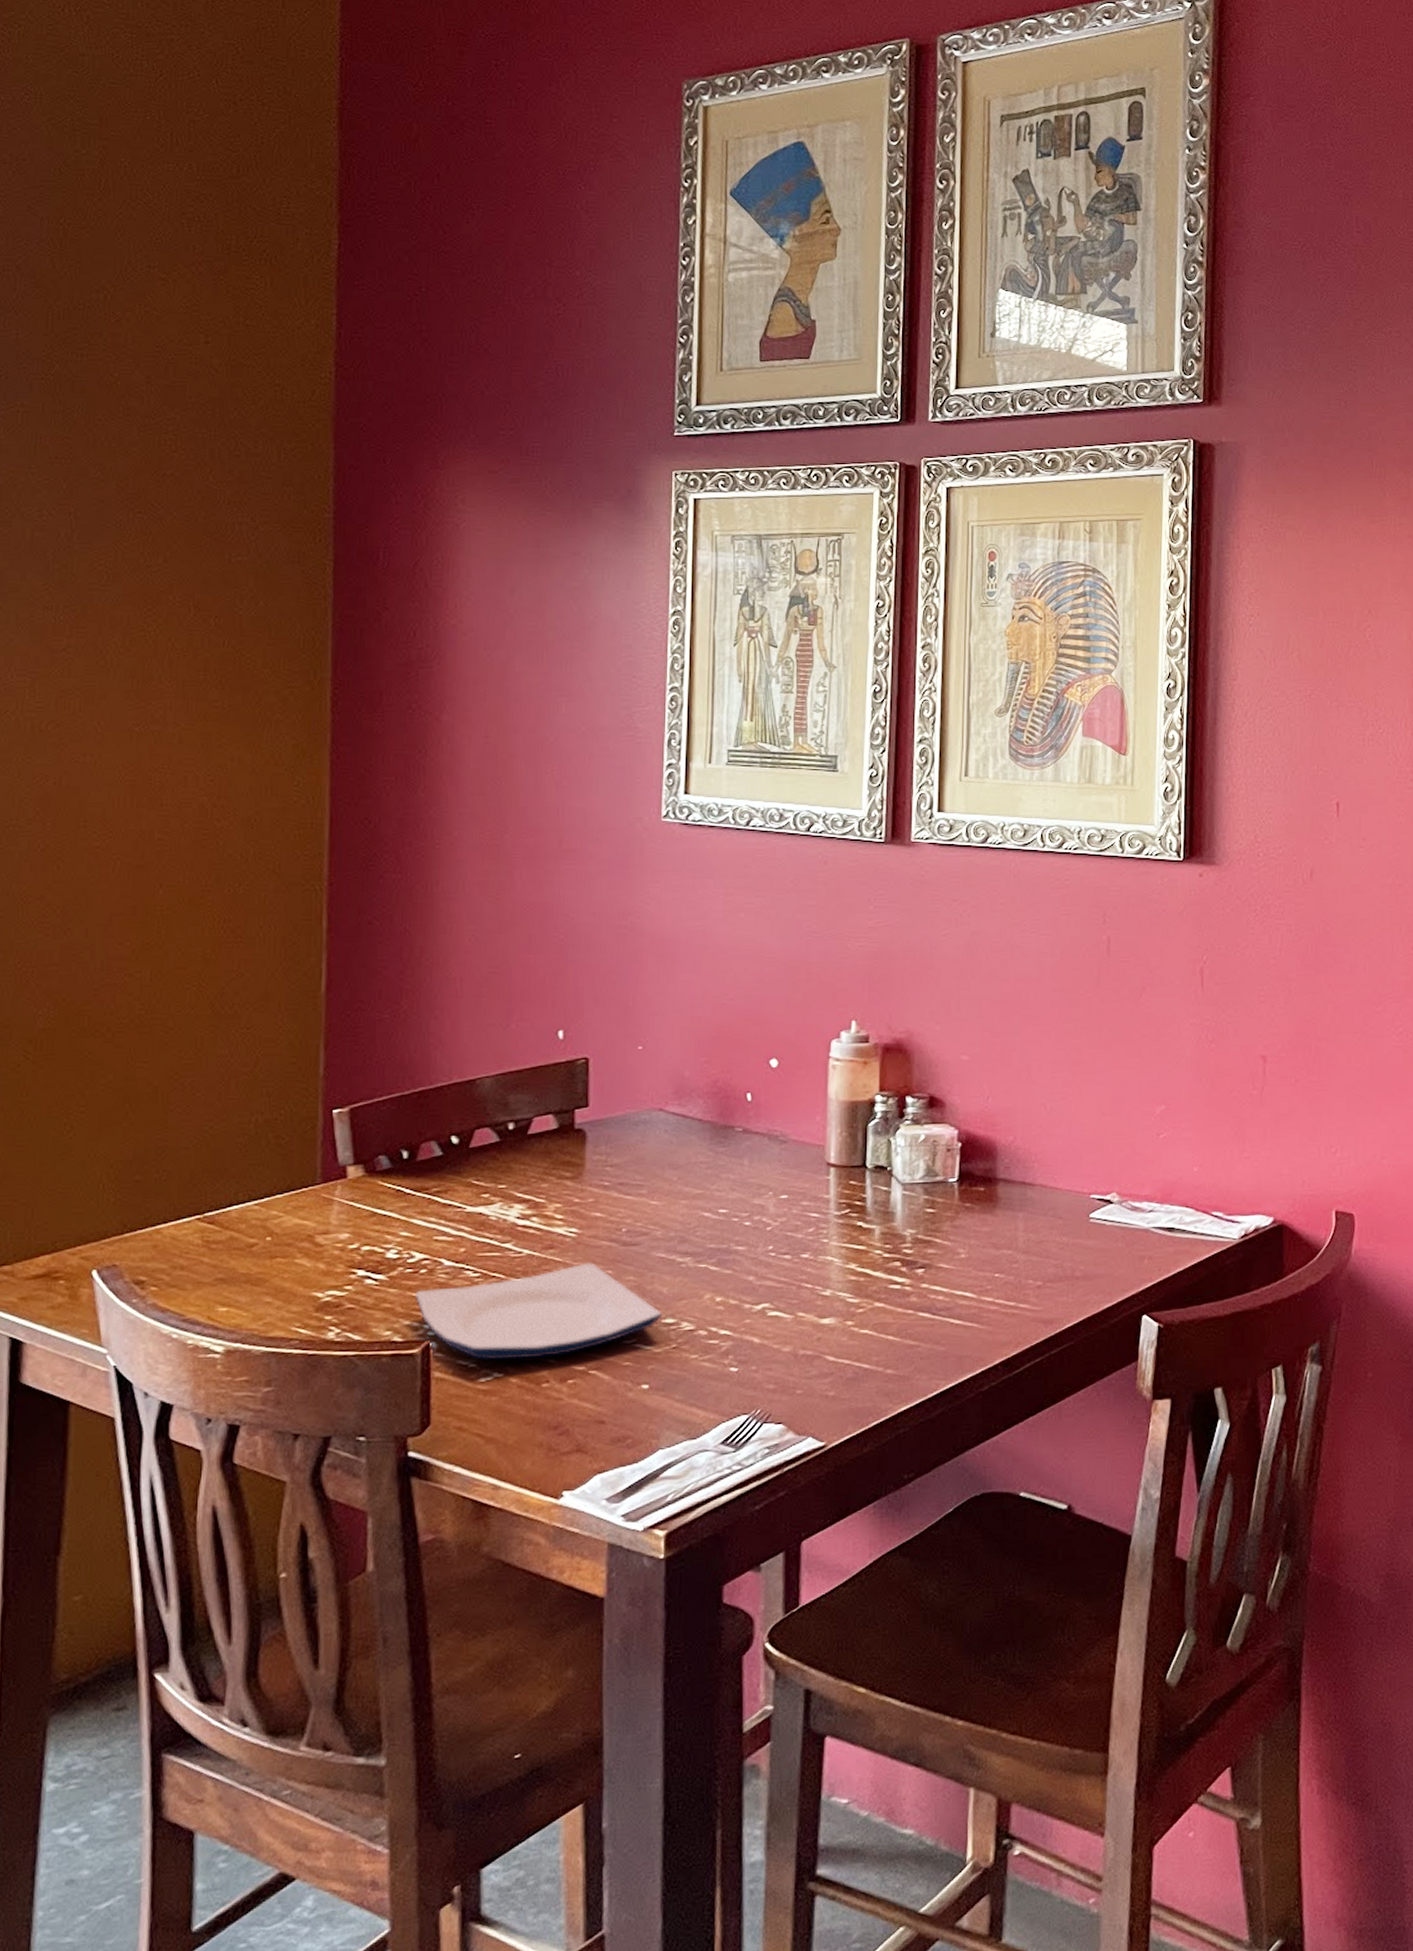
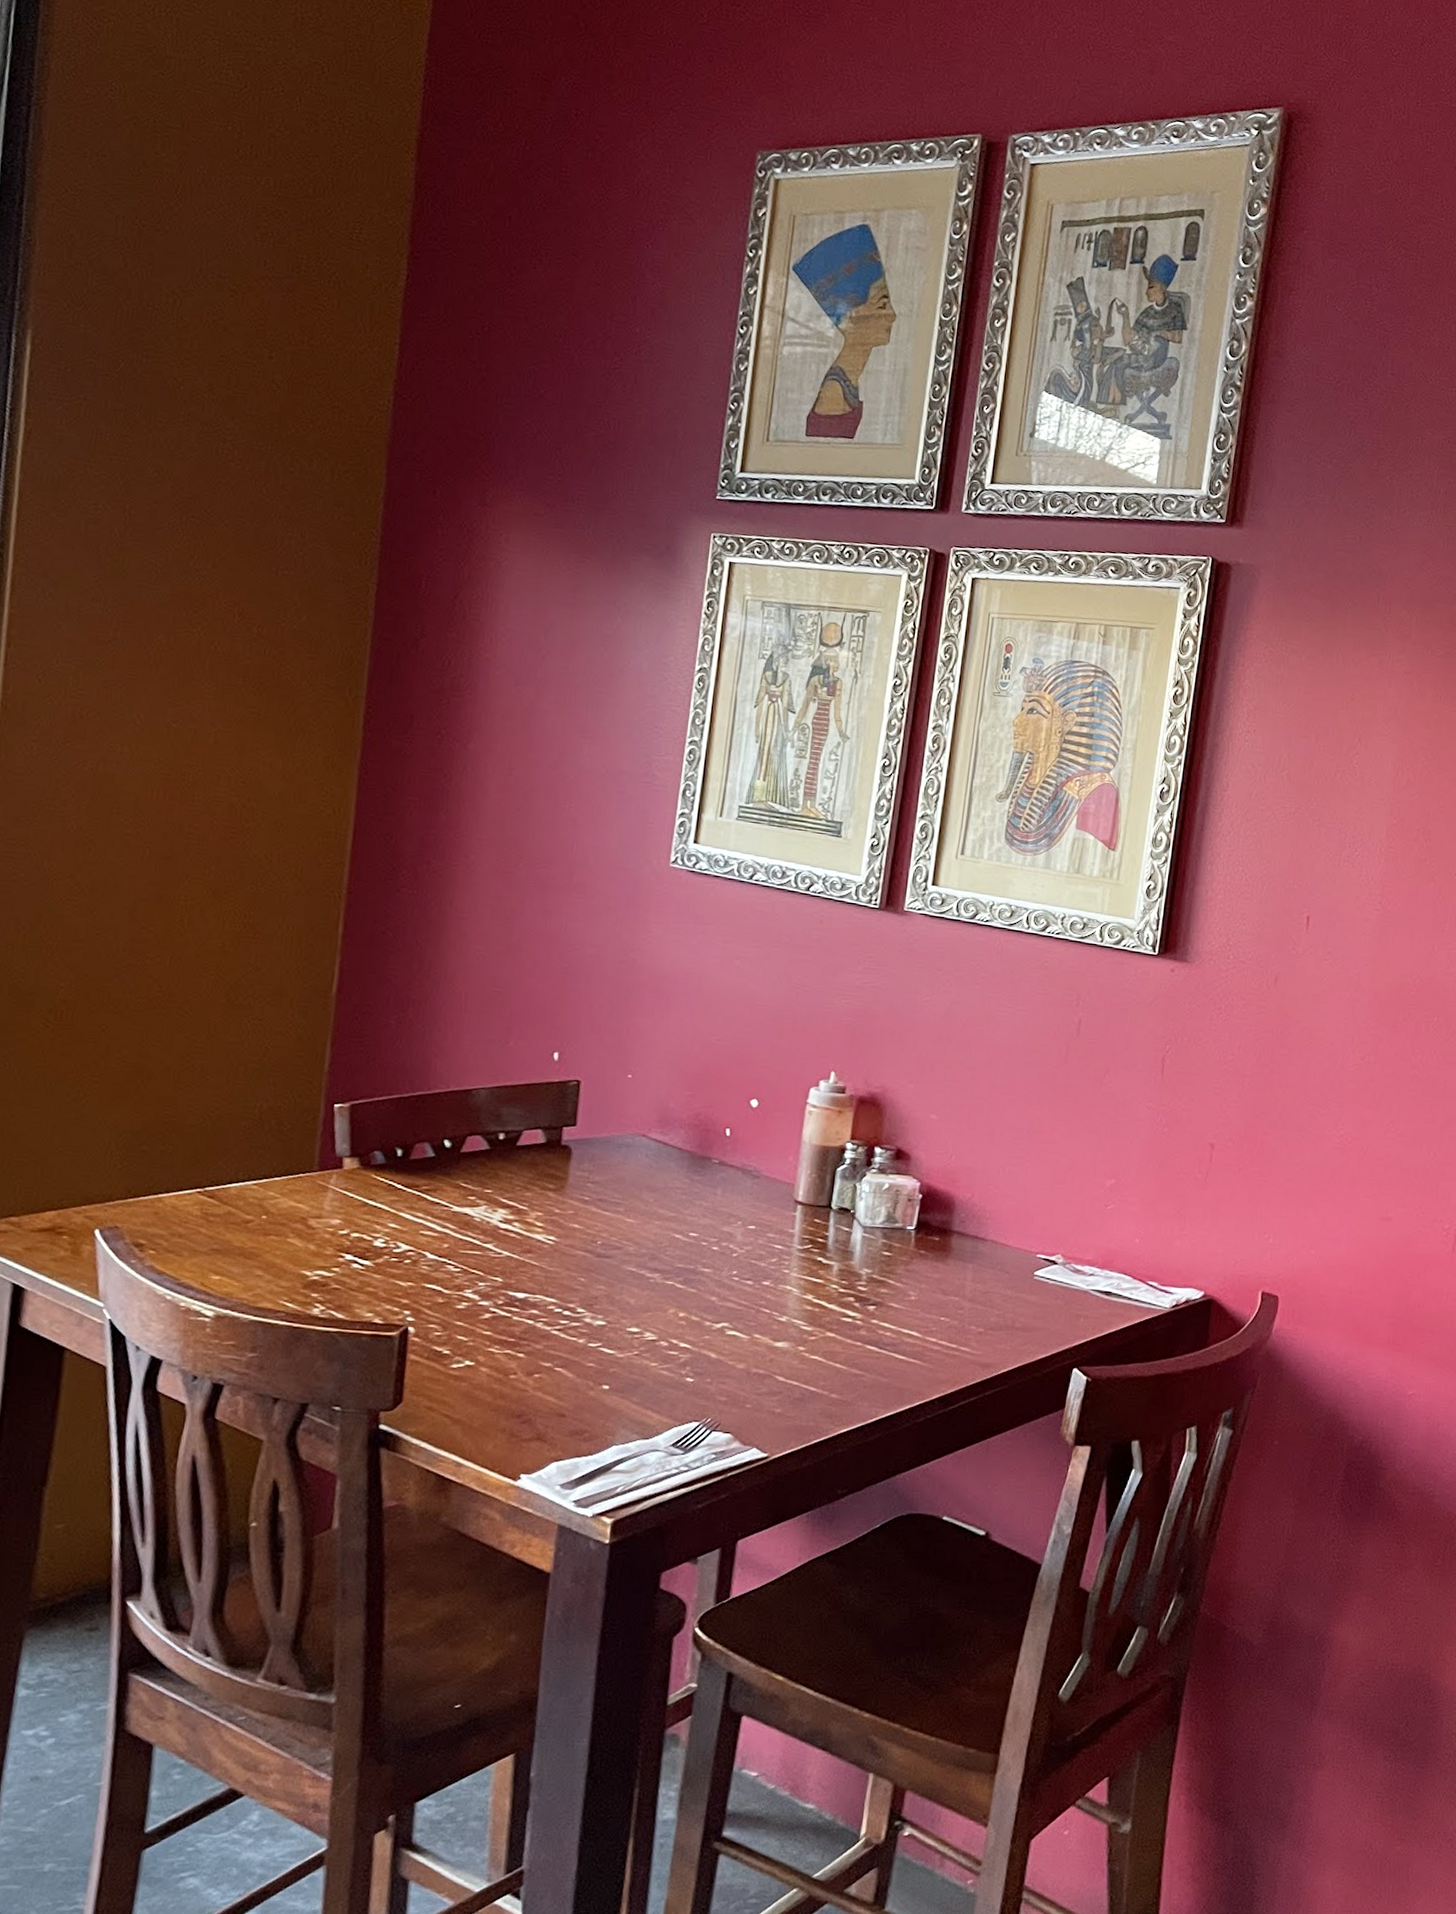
plate: present [416,1262,661,1360] -> none [398,1269,627,1351]

